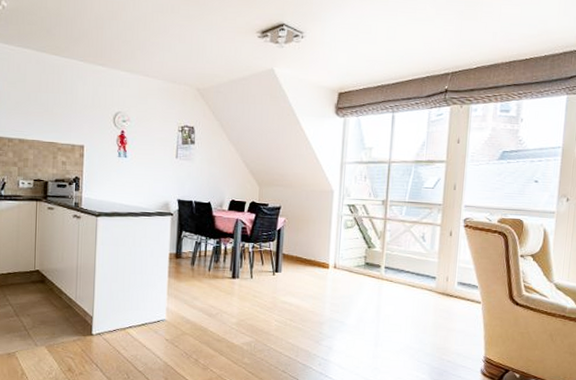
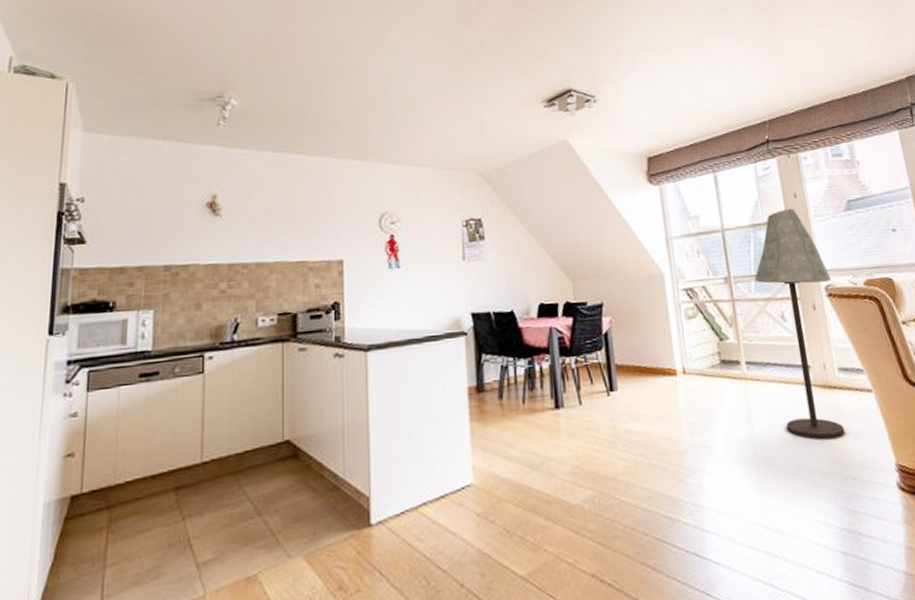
floor lamp: none [406,151,472,332] -> present [754,208,845,439]

